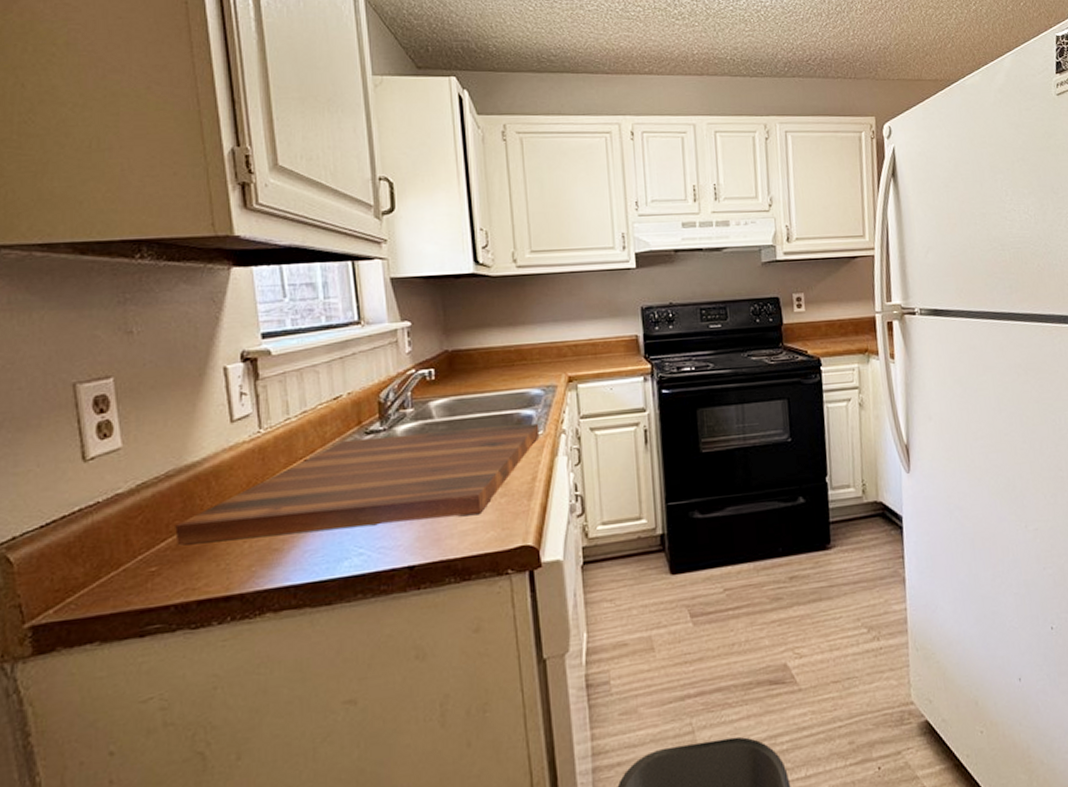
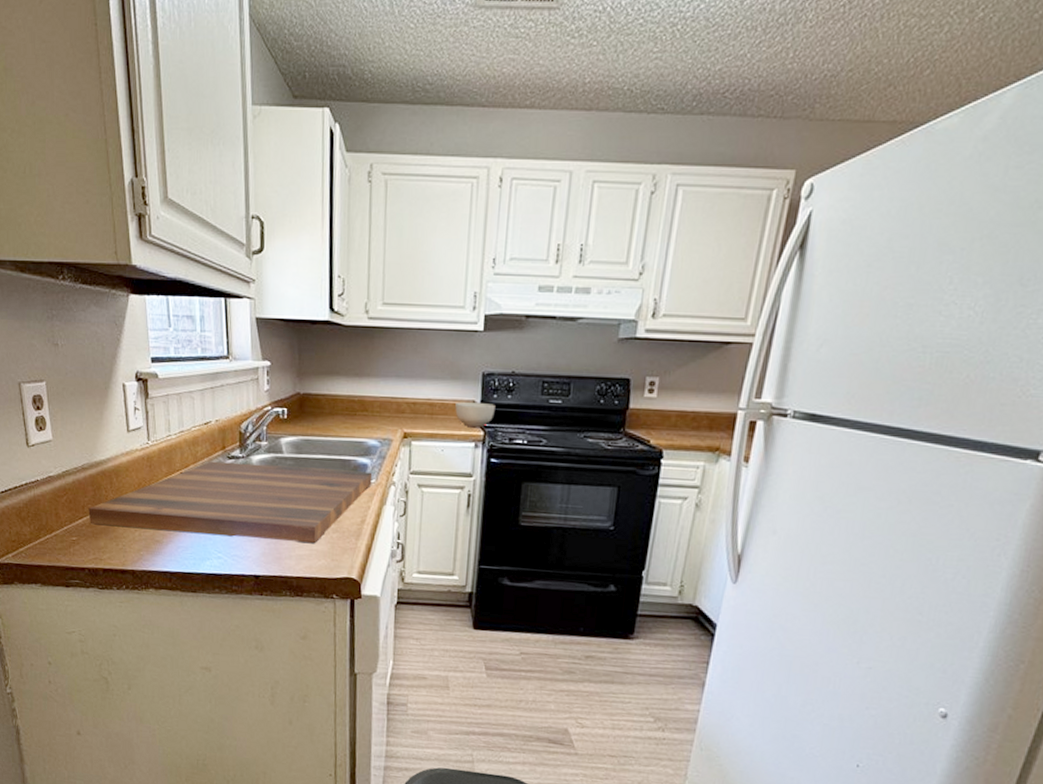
bowl: none [618,336,659,361] -> present [455,402,495,427]

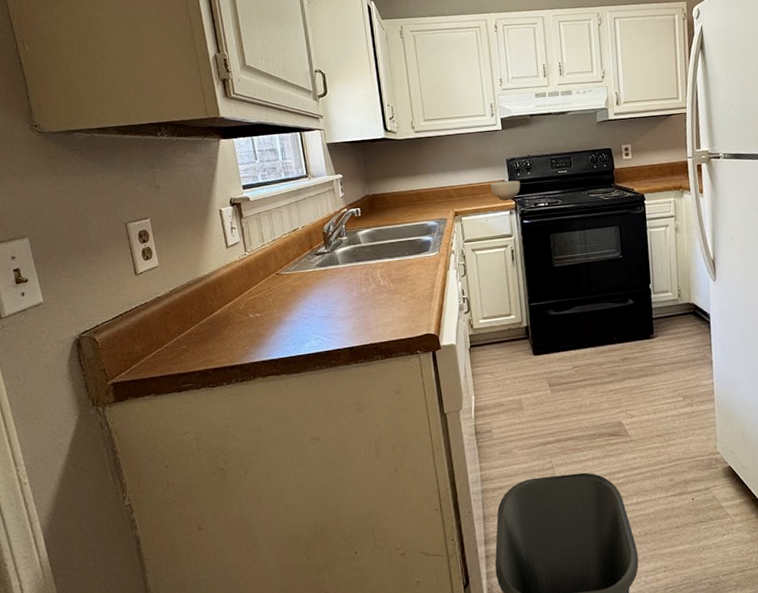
cutting board: present [88,461,373,543] -> none [196,246,436,332]

